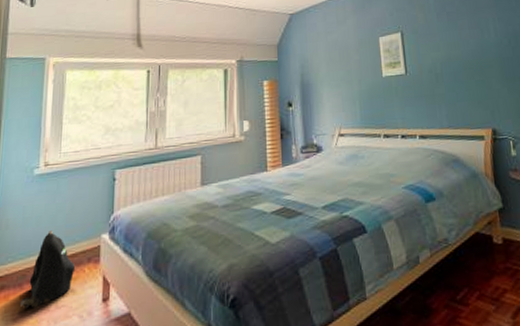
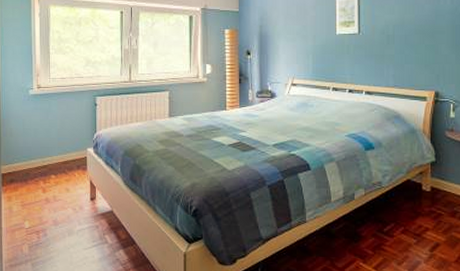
backpack: present [20,230,75,309] -> none [27,141,67,199]

